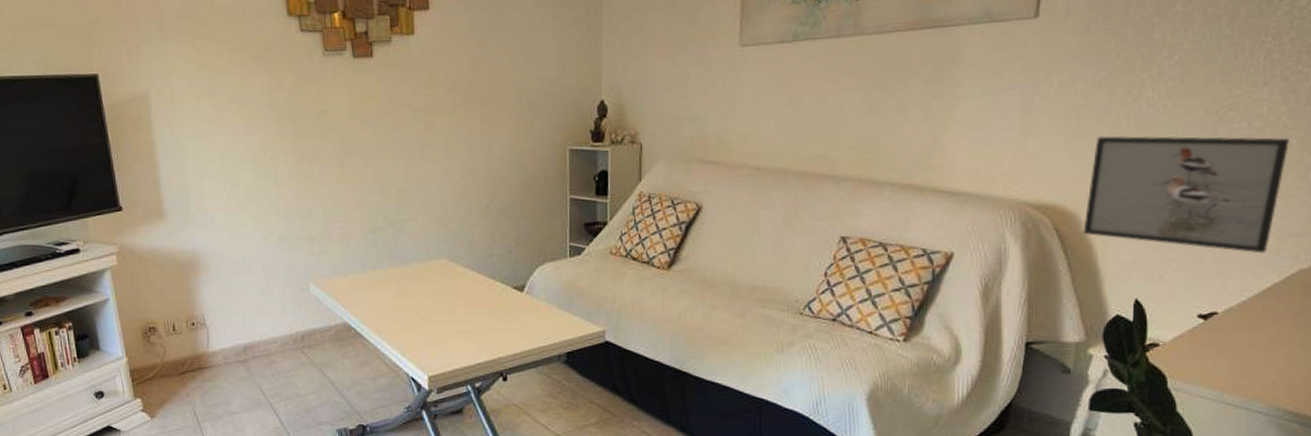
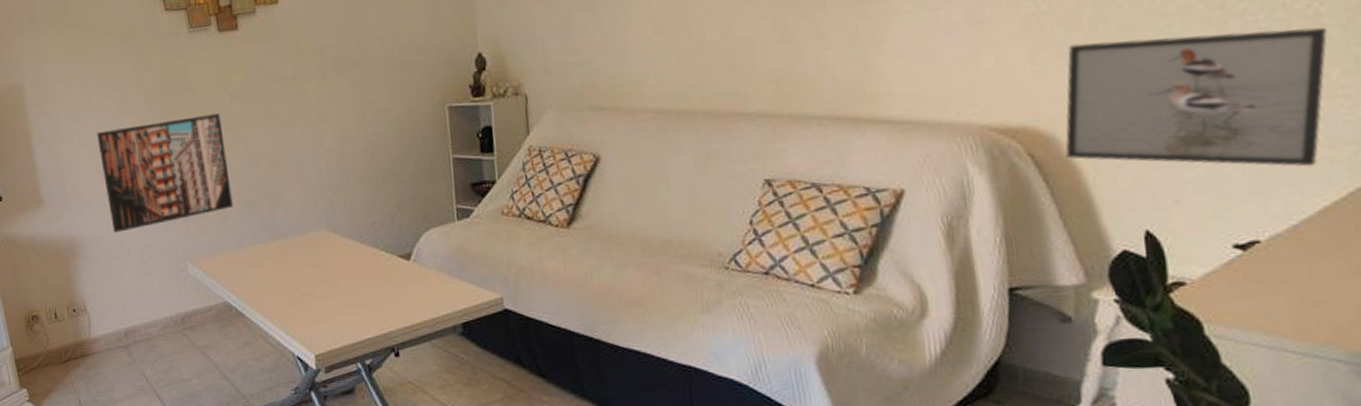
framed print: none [224,139,358,250] -> present [96,113,233,233]

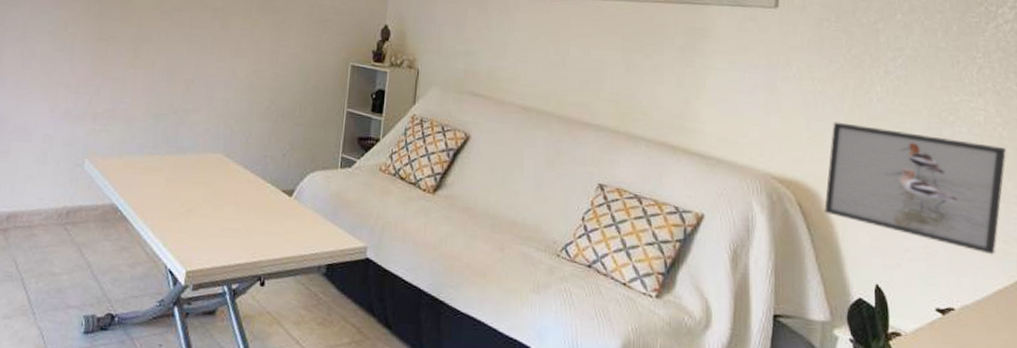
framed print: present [96,113,233,233] -> none [21,18,149,118]

